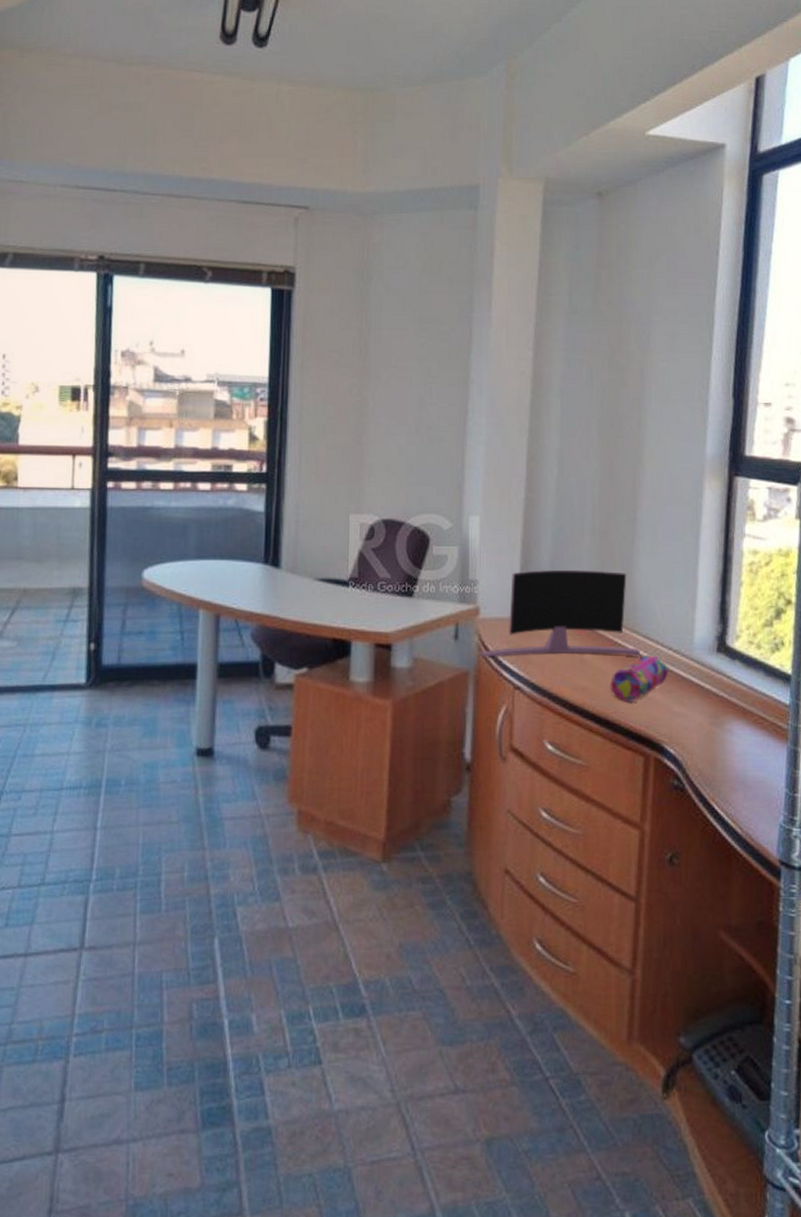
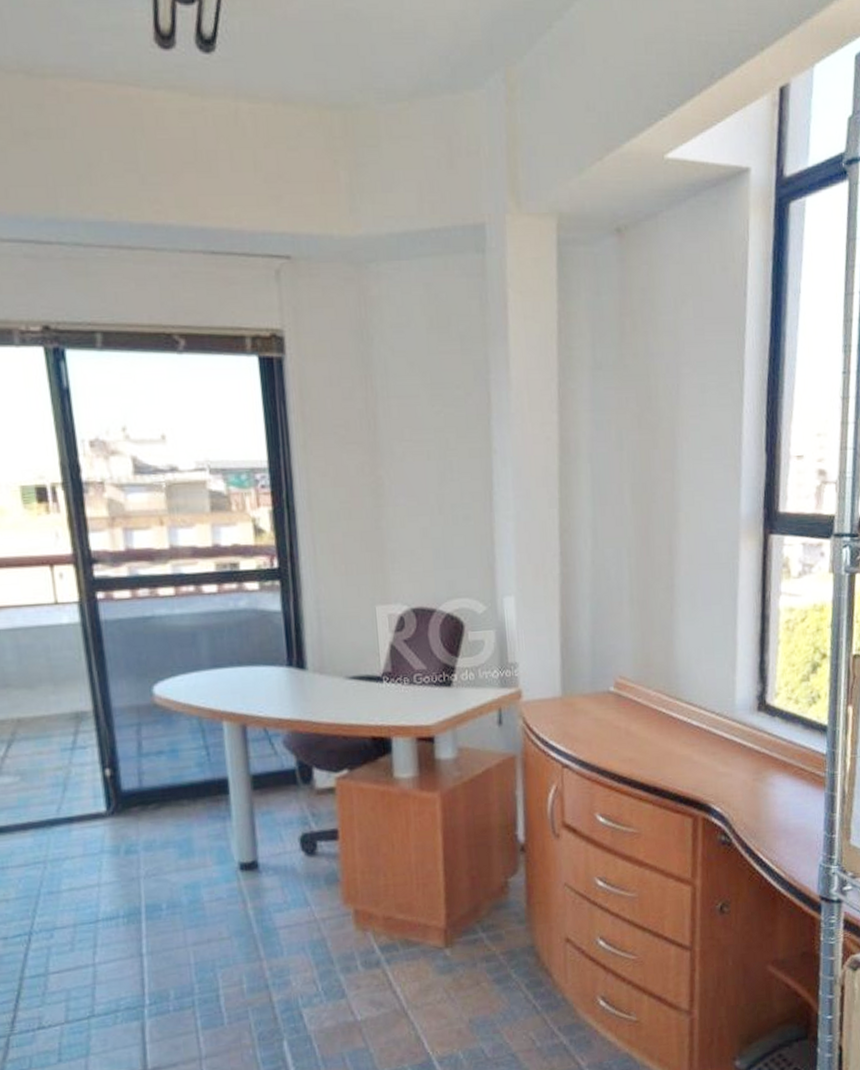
monitor: present [479,569,640,658] -> none [525,641,684,740]
pencil case: present [610,655,670,702] -> none [657,720,713,768]

